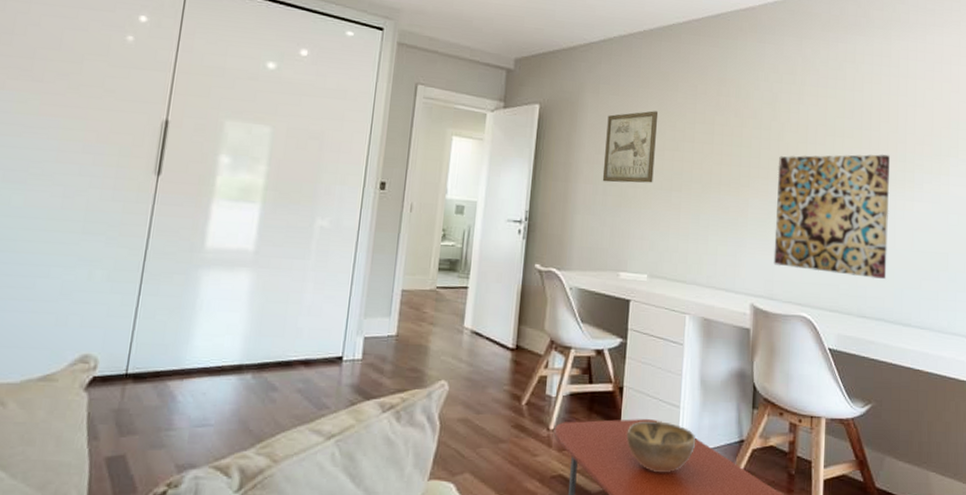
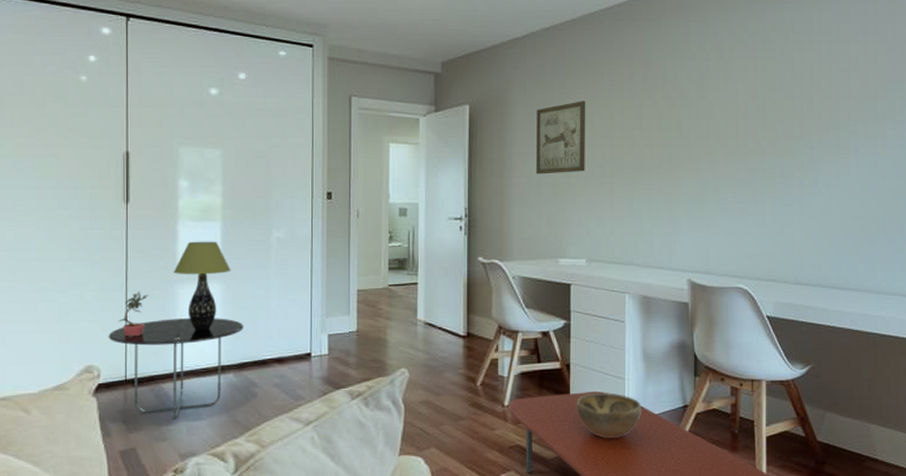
side table: none [113,307,272,423] -> present [108,318,244,419]
potted plant: none [128,273,167,326] -> present [118,291,148,338]
table lamp: none [199,223,265,324] -> present [173,241,231,331]
wall art: present [773,154,890,279] -> none [708,122,824,246]

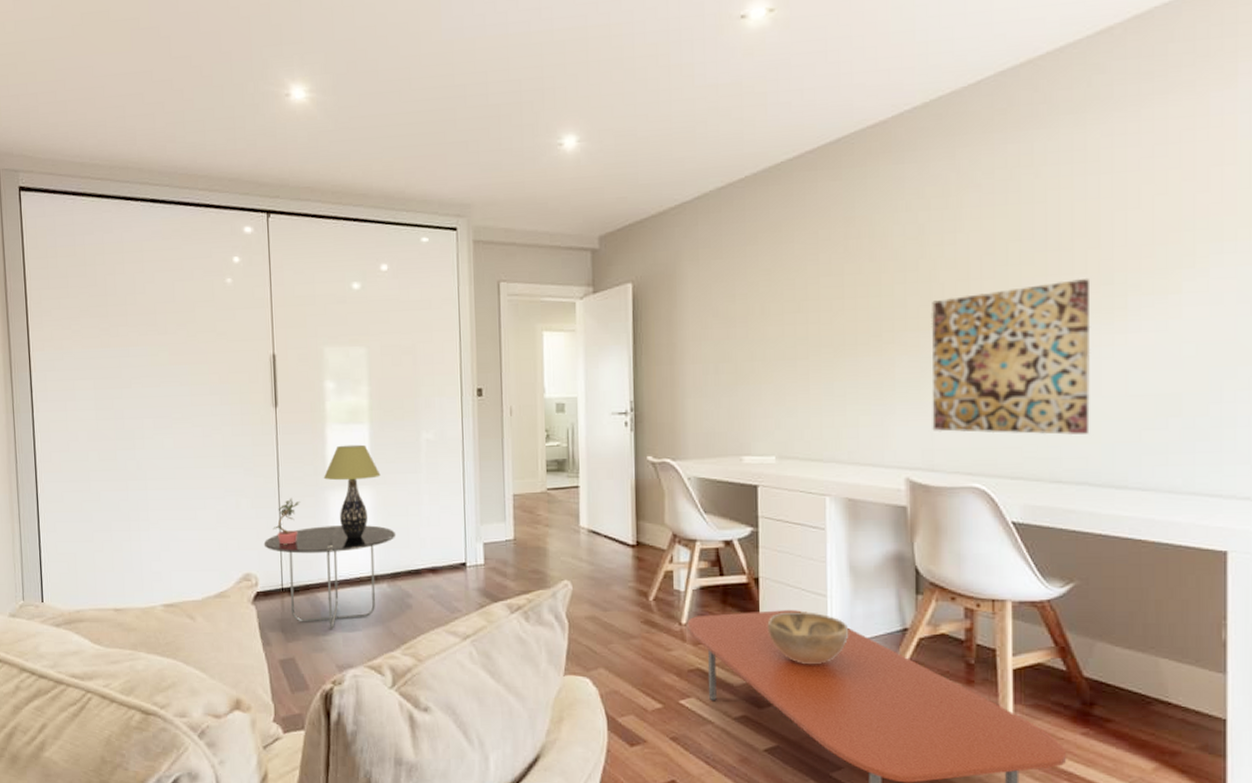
wall art: present [535,101,586,174] -> none [712,270,773,359]
wall art: none [708,122,824,246] -> present [931,277,1091,435]

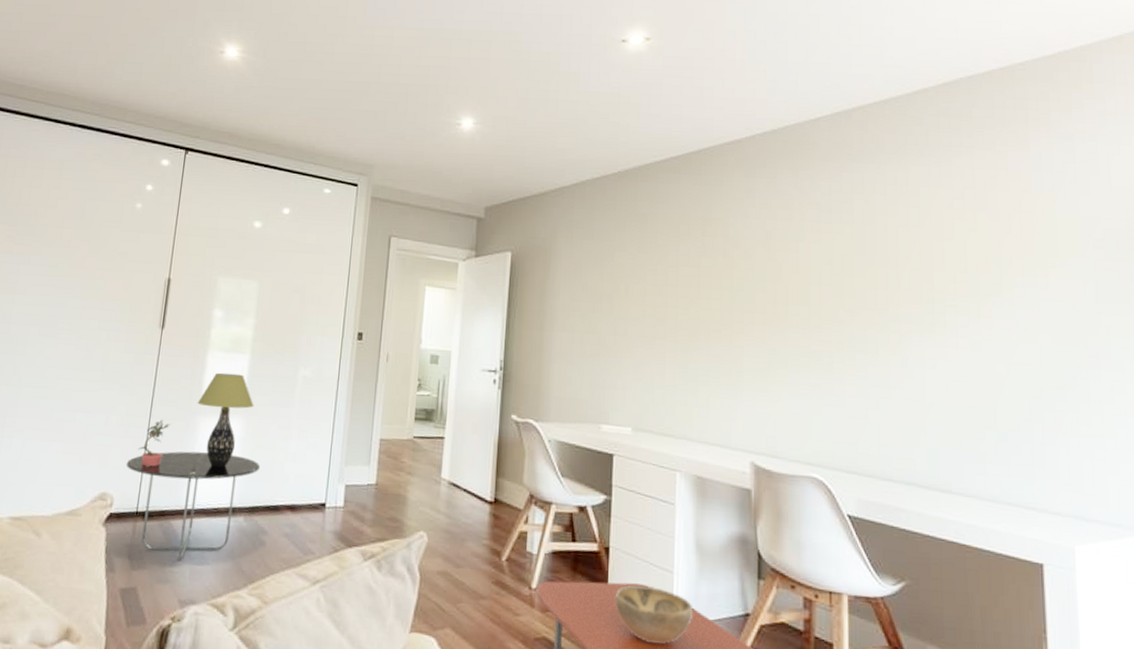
wall art: present [931,277,1091,435] -> none [775,294,916,437]

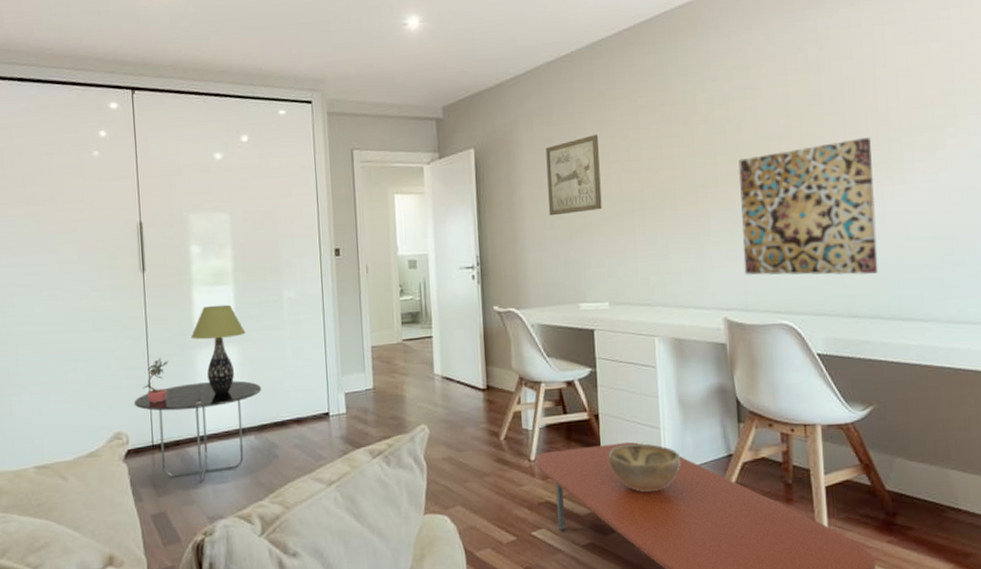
wall art: none [579,254,638,331] -> present [545,134,602,216]
wall art: none [775,294,916,437] -> present [738,136,879,276]

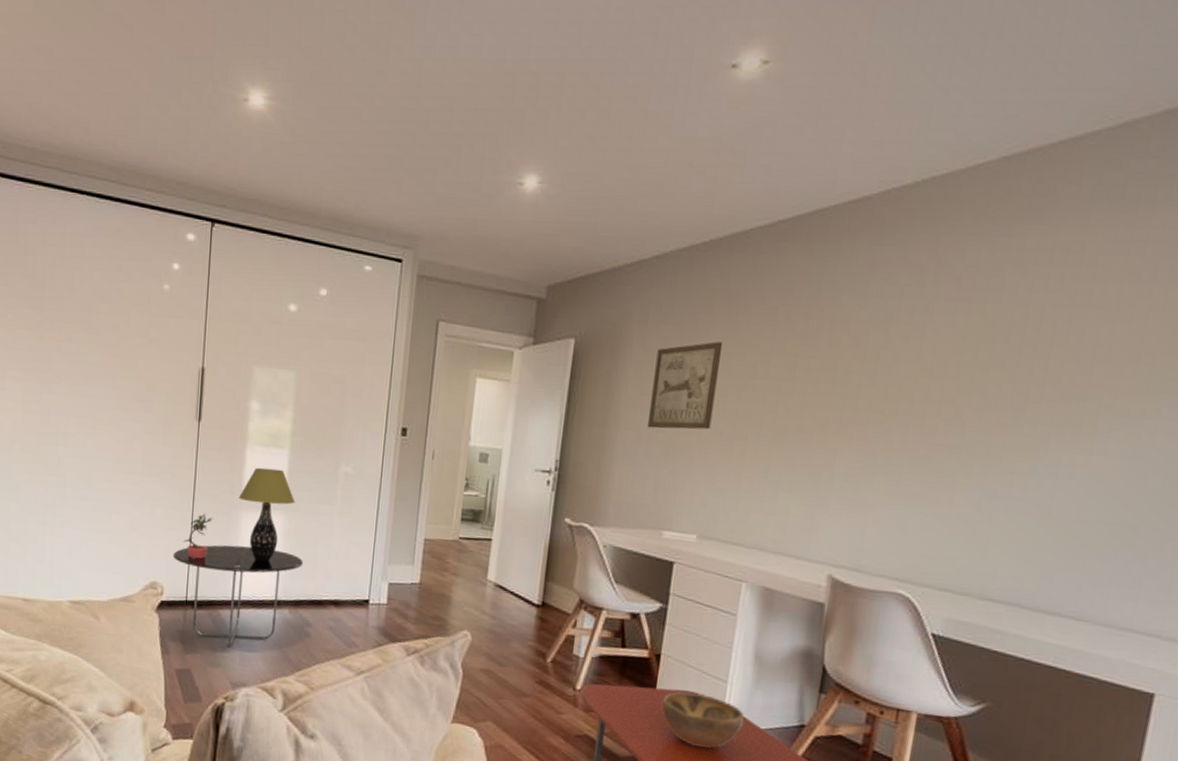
wall art: present [738,136,879,276] -> none [864,390,1061,554]

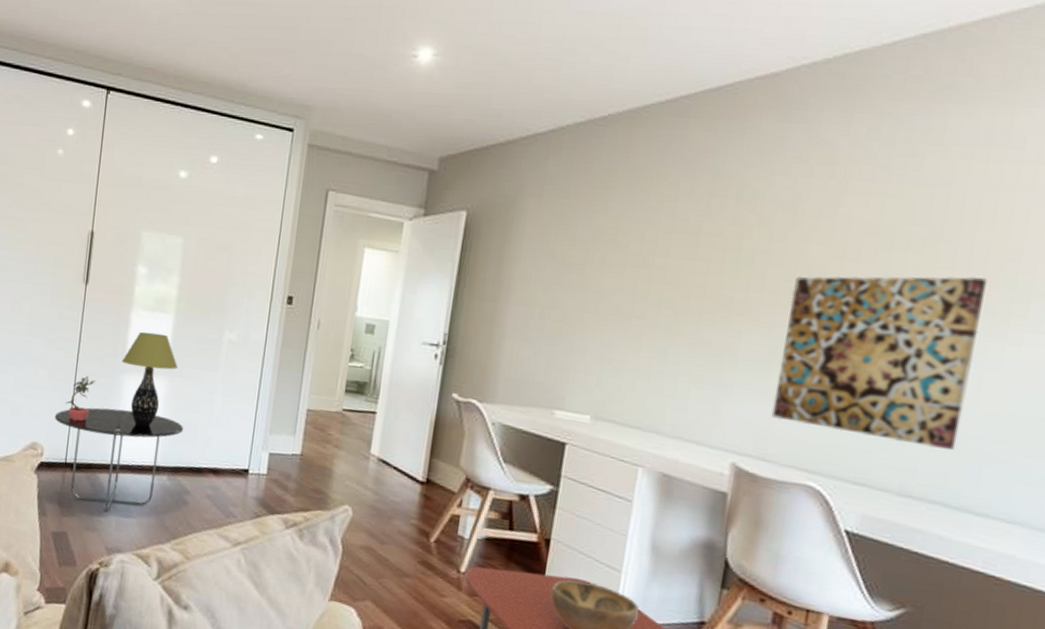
wall art: present [647,341,723,430] -> none [539,217,621,307]
wall art: none [864,390,1061,554] -> present [771,276,987,450]

